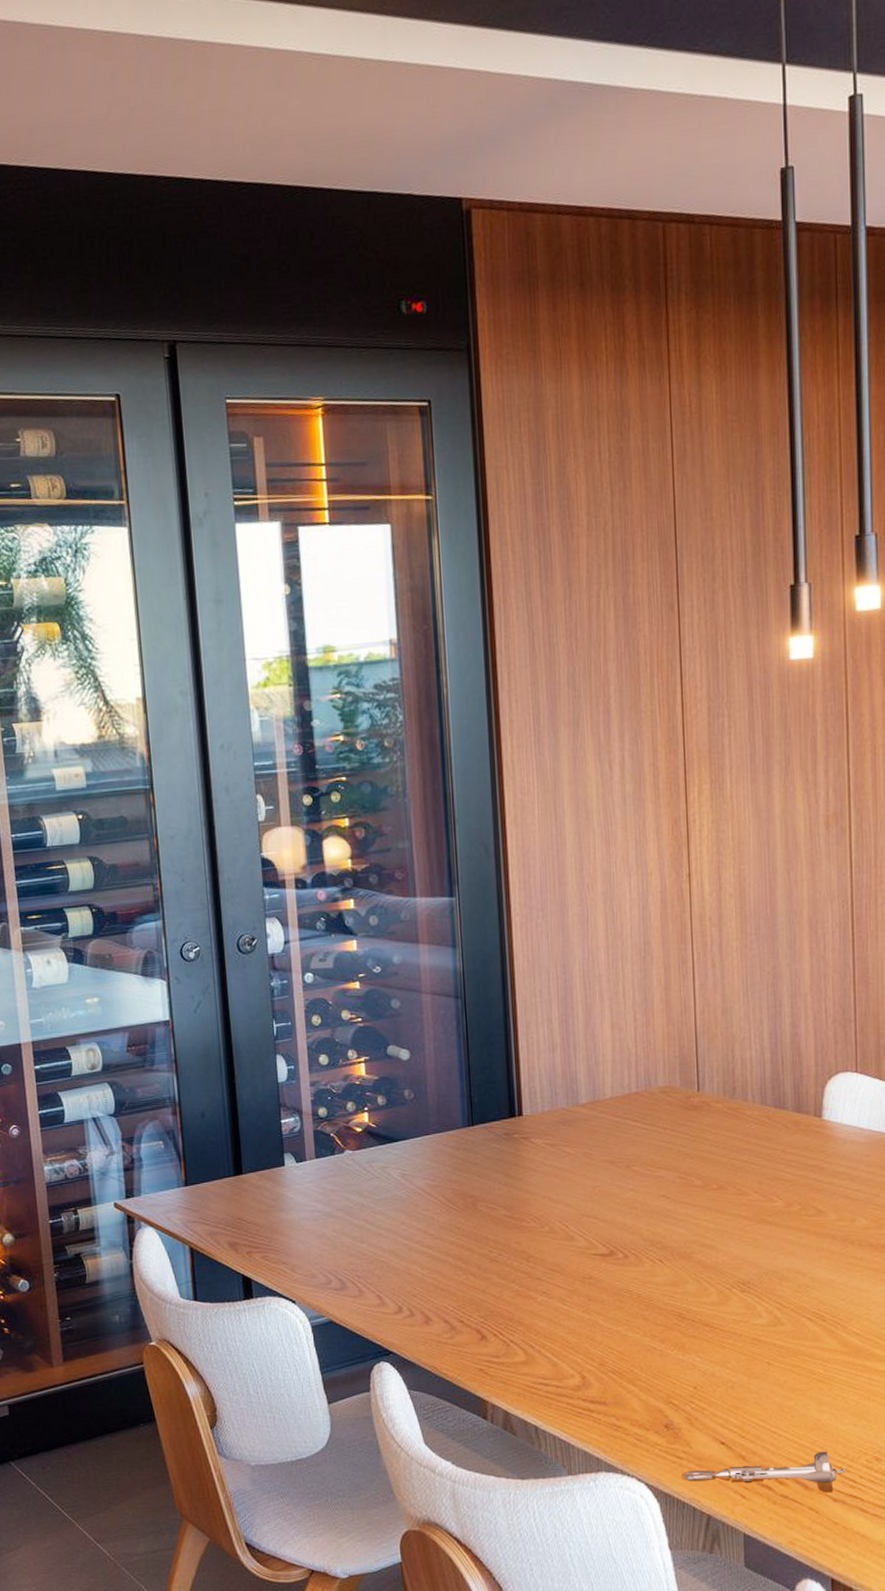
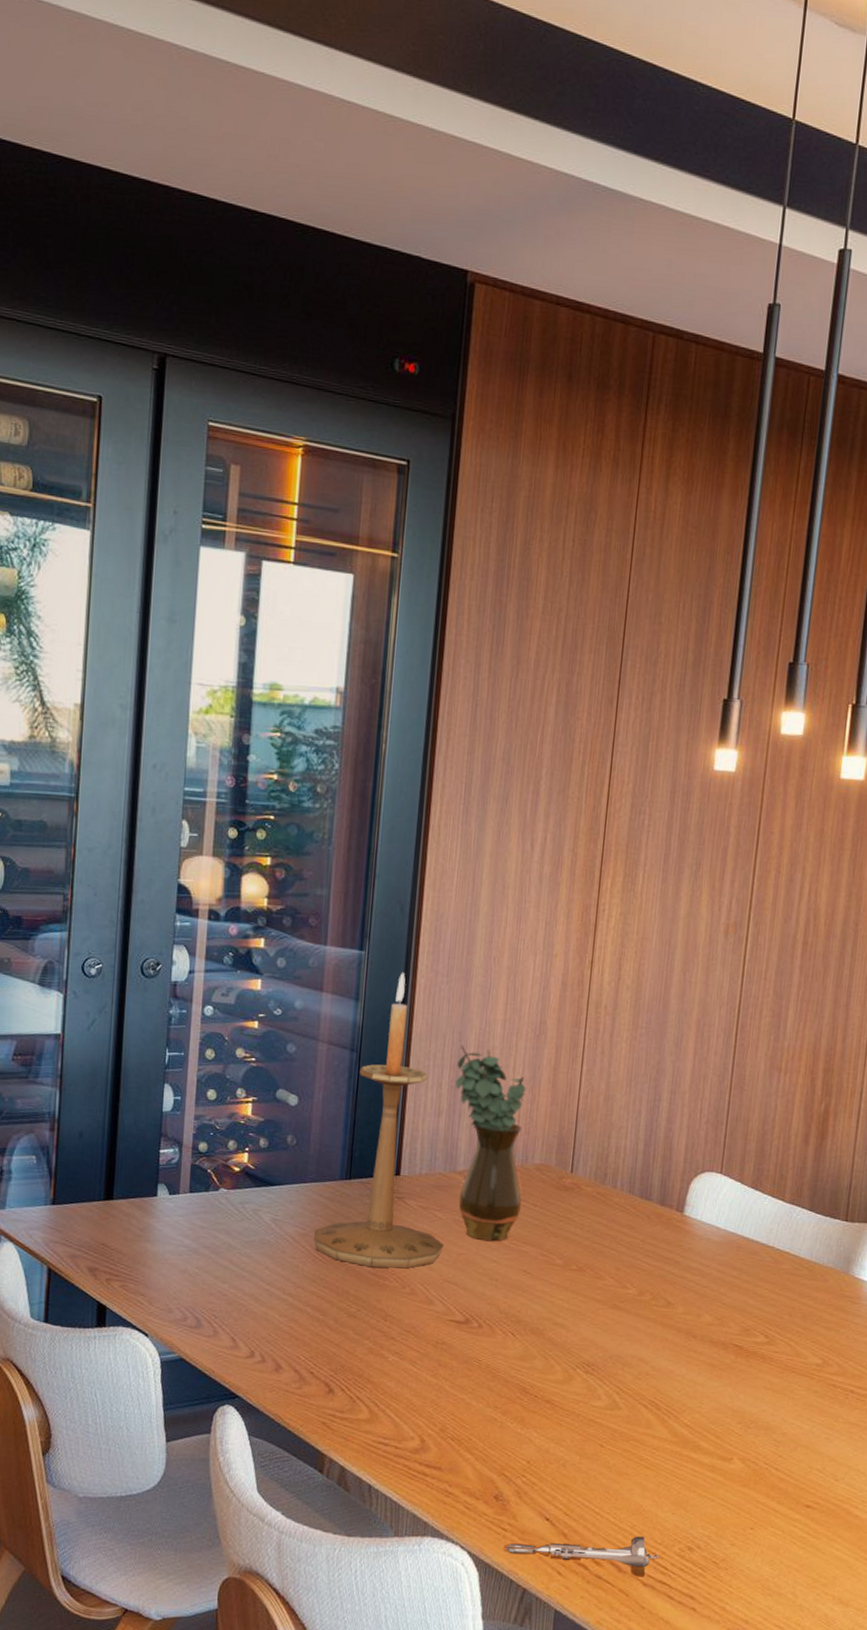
candlestick: none [444,913,578,1210] -> present [313,972,444,1269]
vase: none [565,977,651,1170] -> present [455,1045,527,1241]

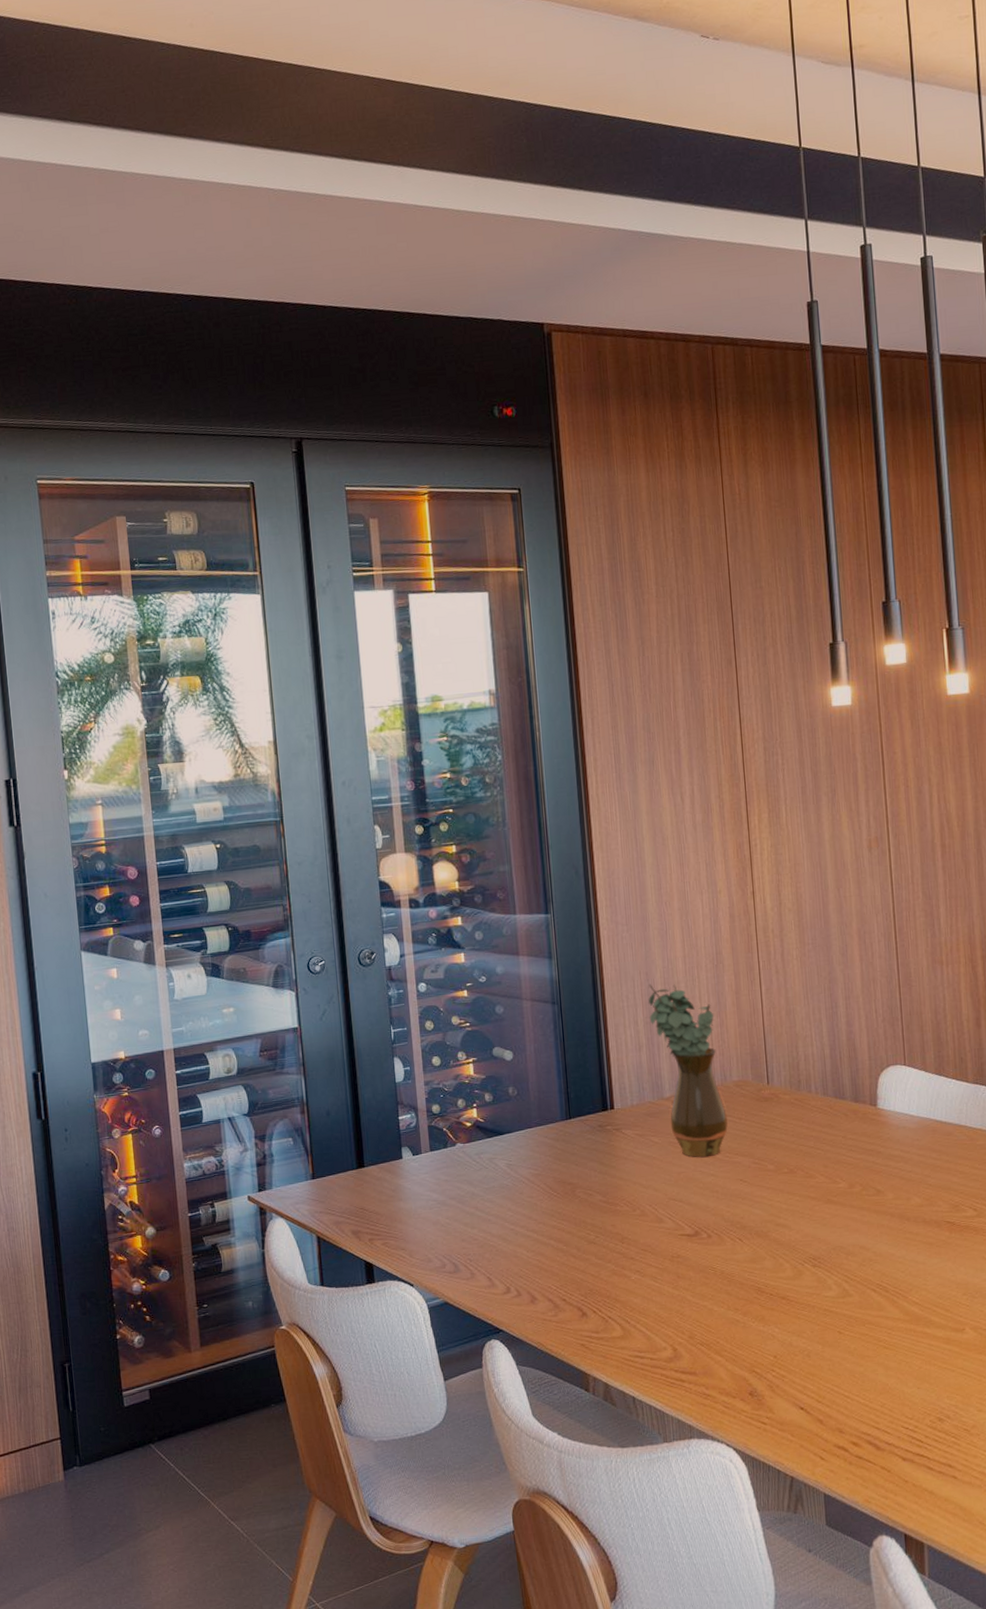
candlestick: present [313,972,444,1269] -> none [545,927,664,1196]
corkscrew: present [502,1535,660,1577] -> none [765,1412,914,1453]

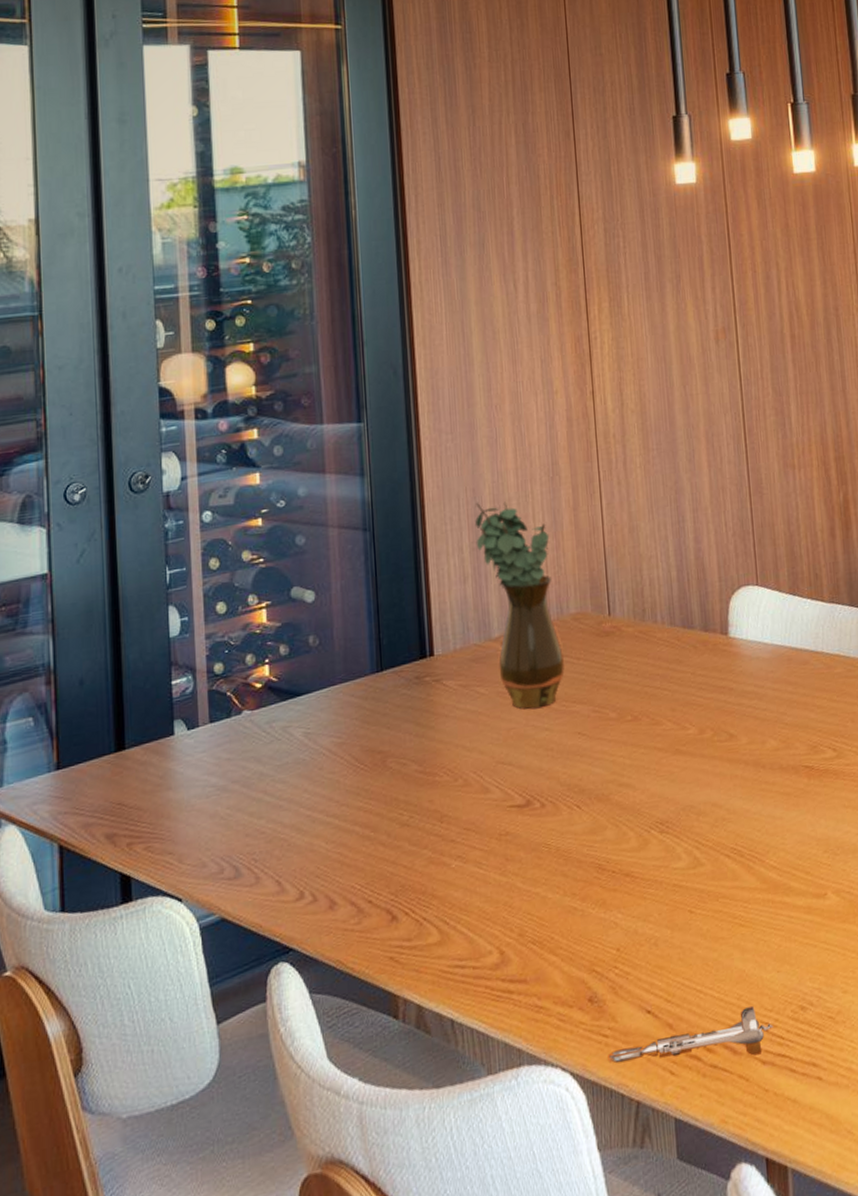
corkscrew: none [765,1412,914,1453] -> present [606,1005,774,1064]

